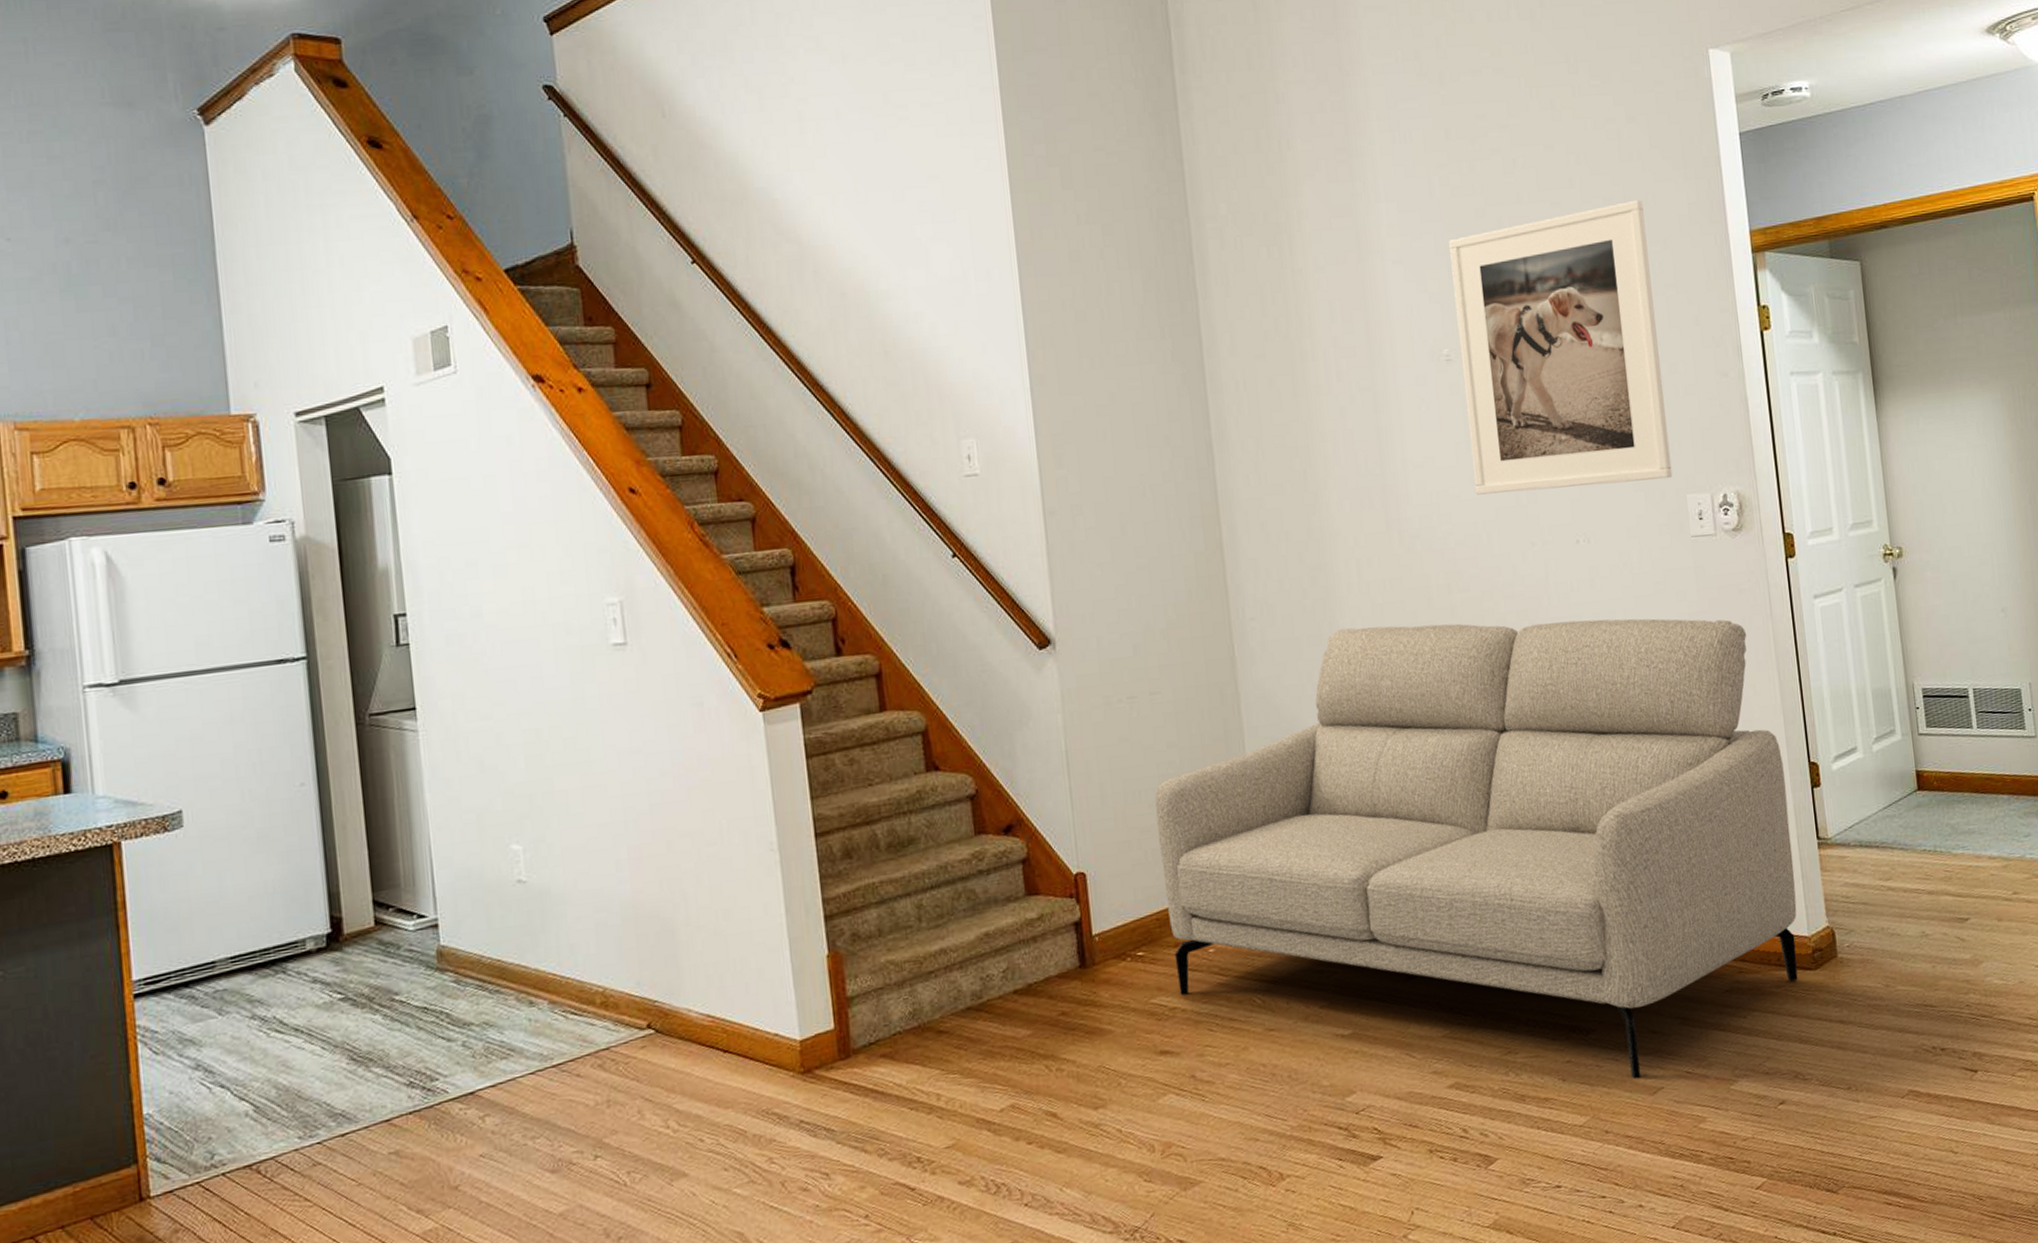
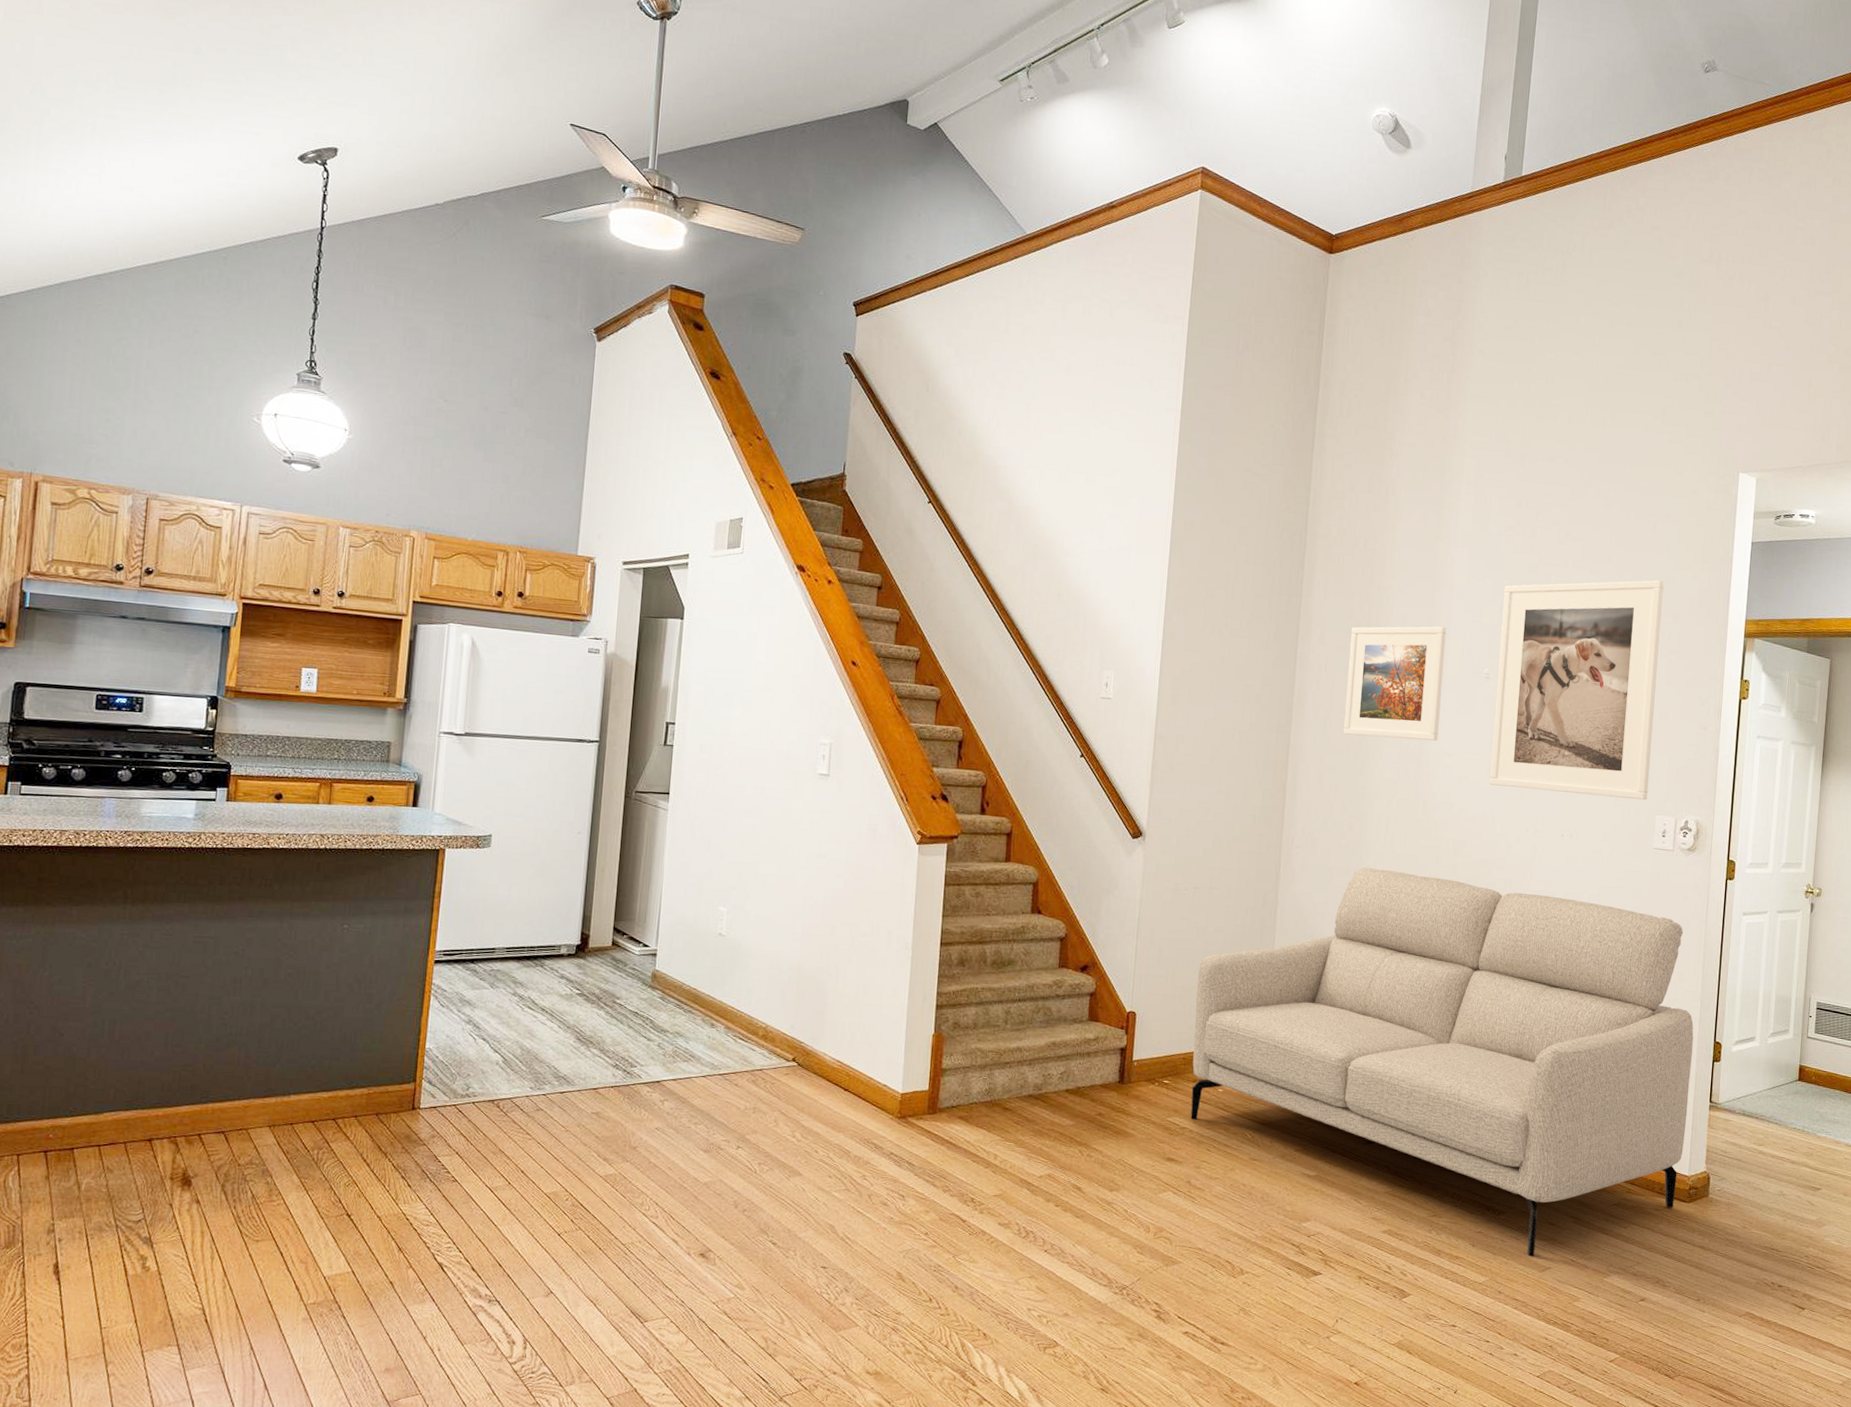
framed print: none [1267,305,1402,465] -> present [1343,626,1447,741]

